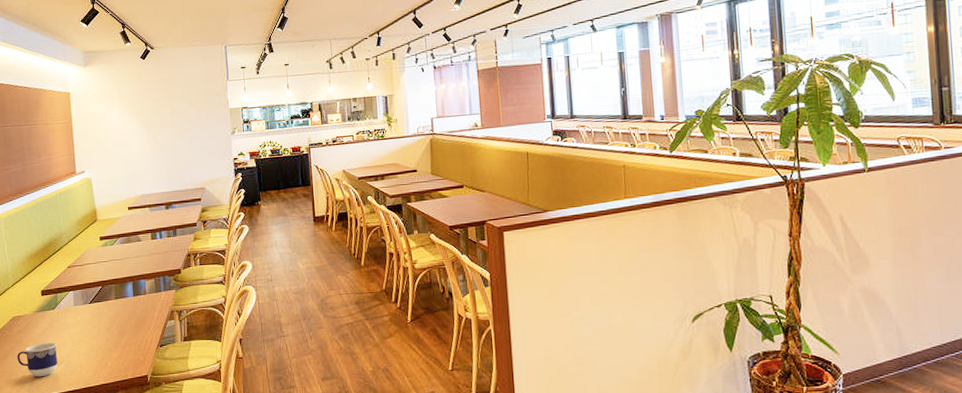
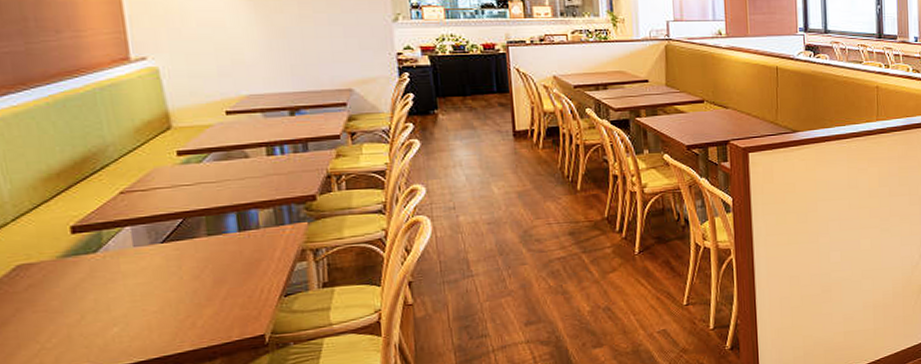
cup: present [17,342,58,377] -> none [27,298,106,349]

